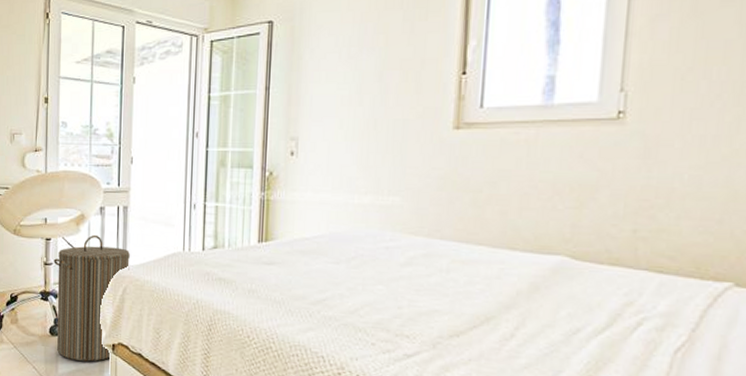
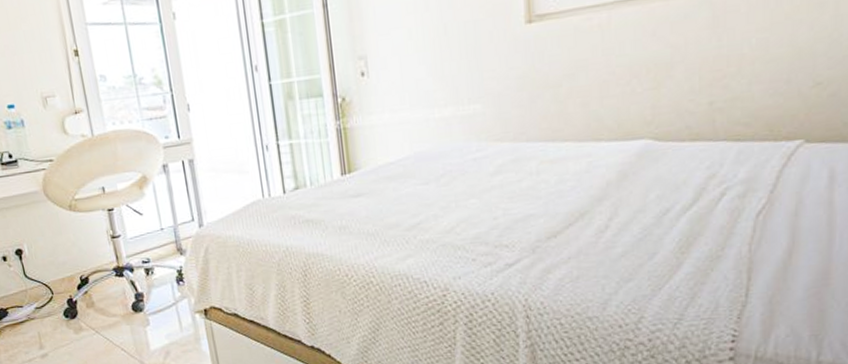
laundry hamper: present [53,234,130,362] -> none [121,196,208,334]

